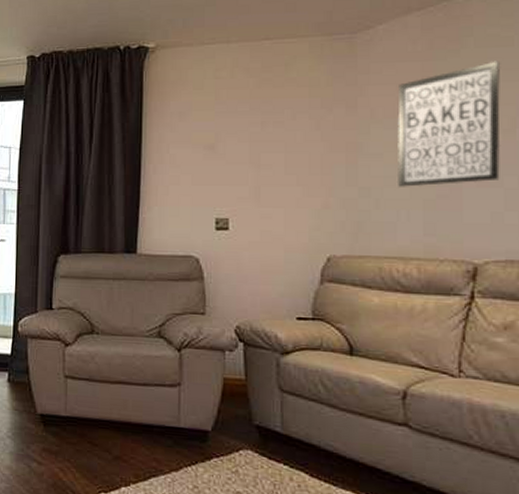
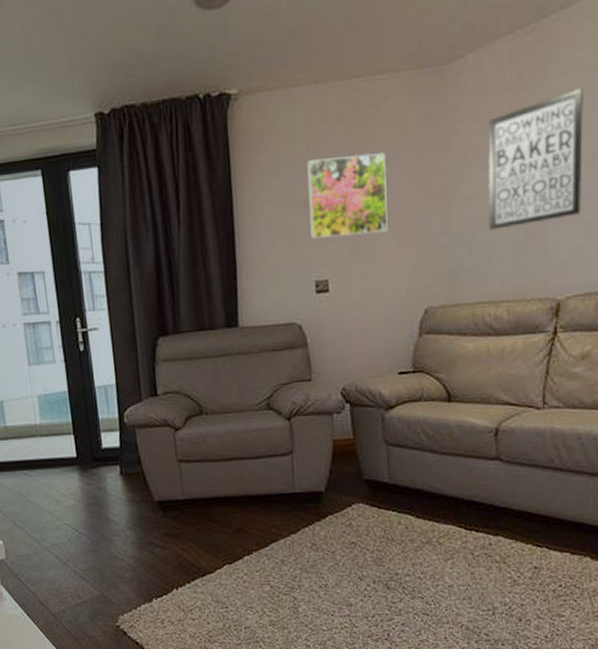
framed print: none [214,107,292,179] -> present [307,153,388,239]

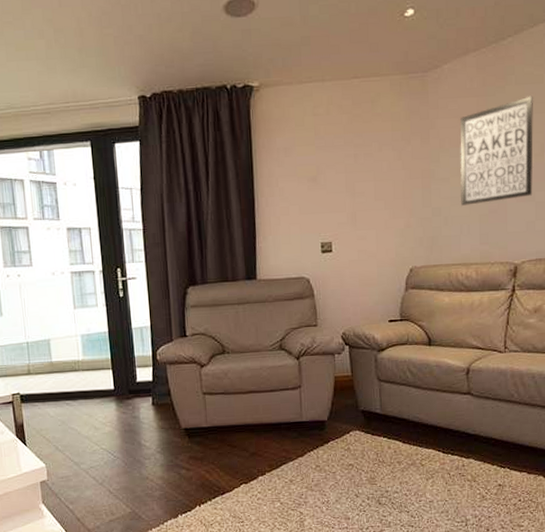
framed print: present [307,153,388,239] -> none [315,140,381,208]

